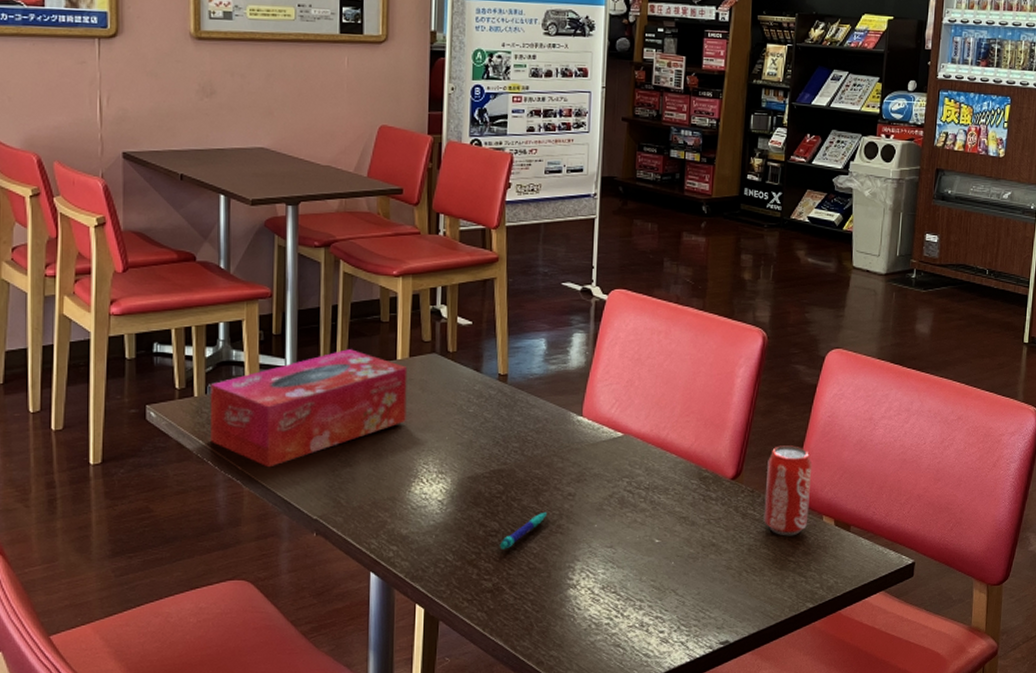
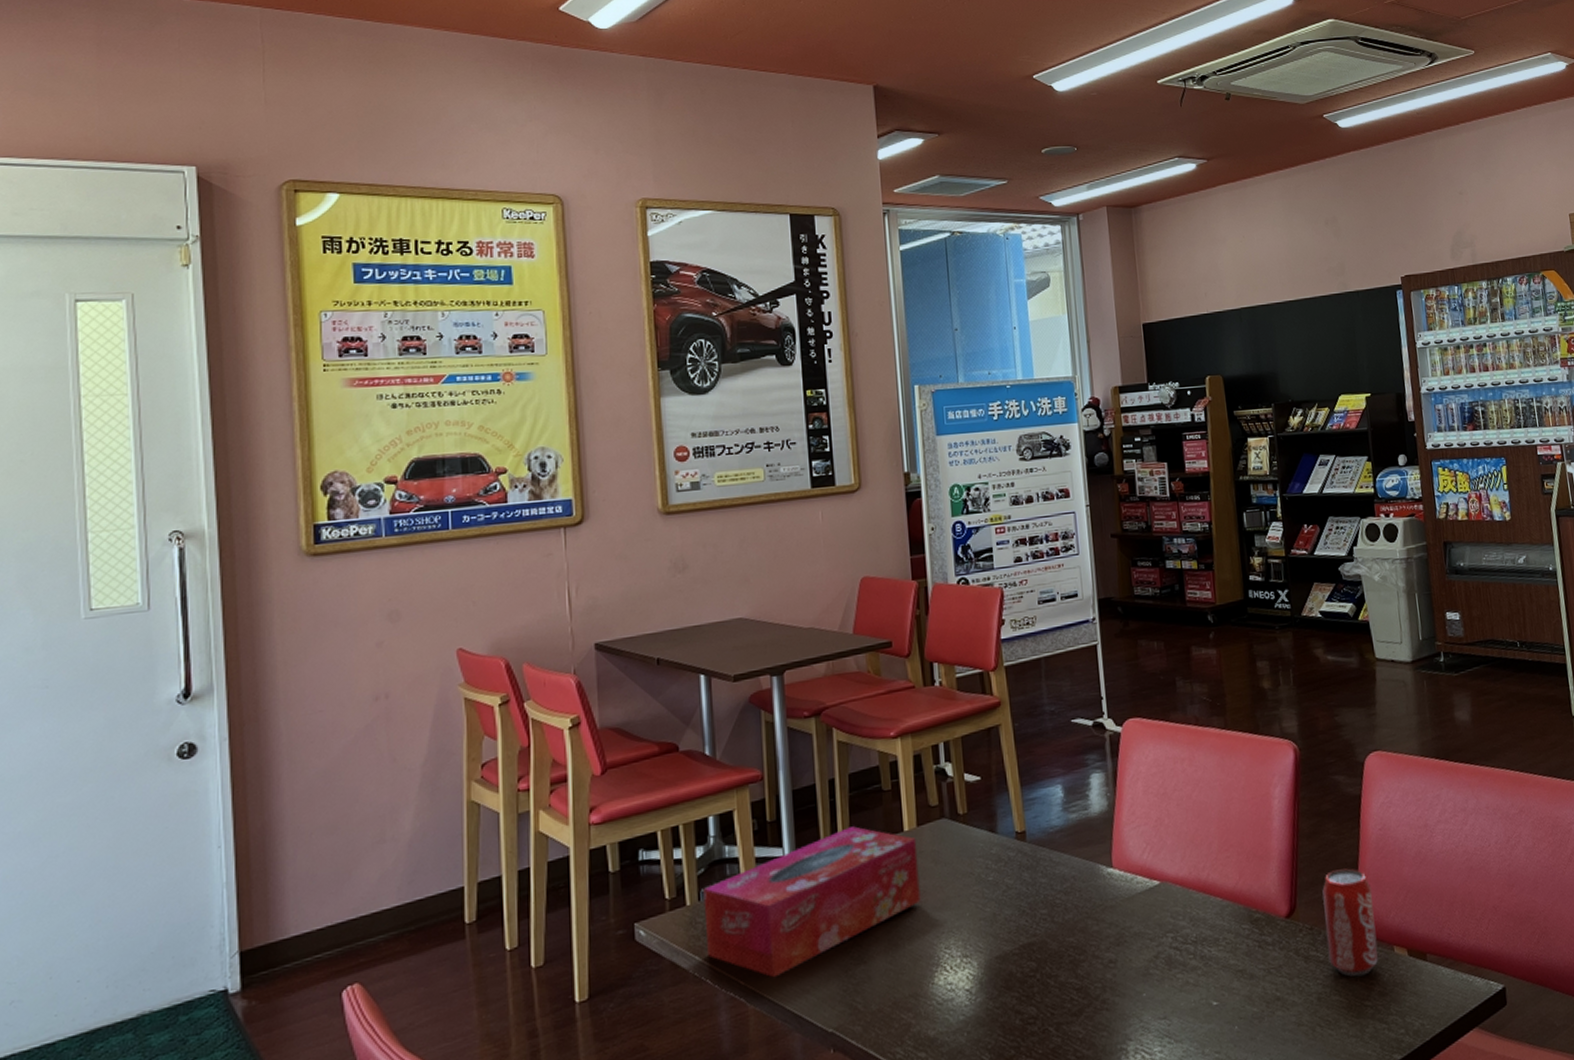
pen: present [499,511,548,549] -> none [1039,985,1089,1039]

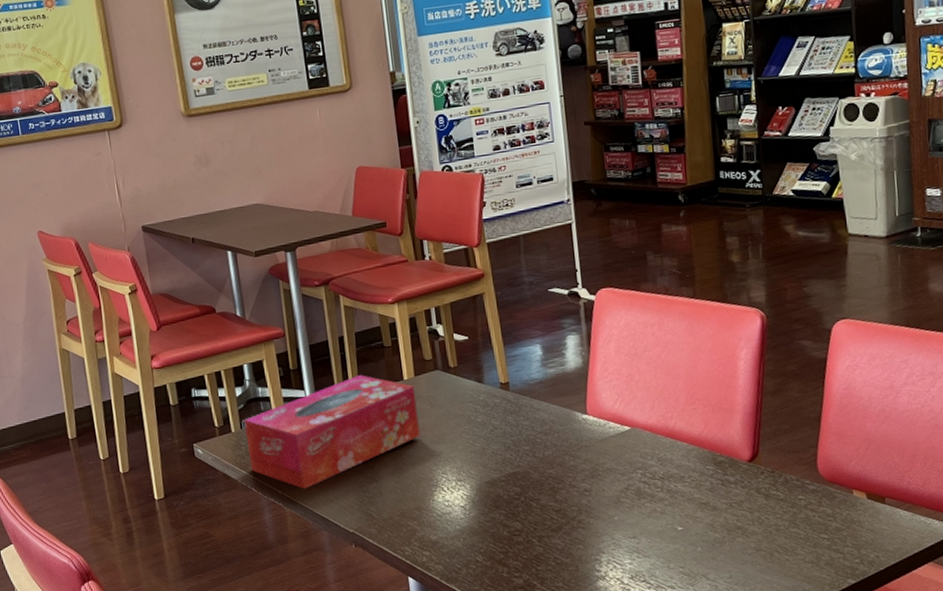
beverage can: present [1322,868,1379,977] -> none [784,422,837,514]

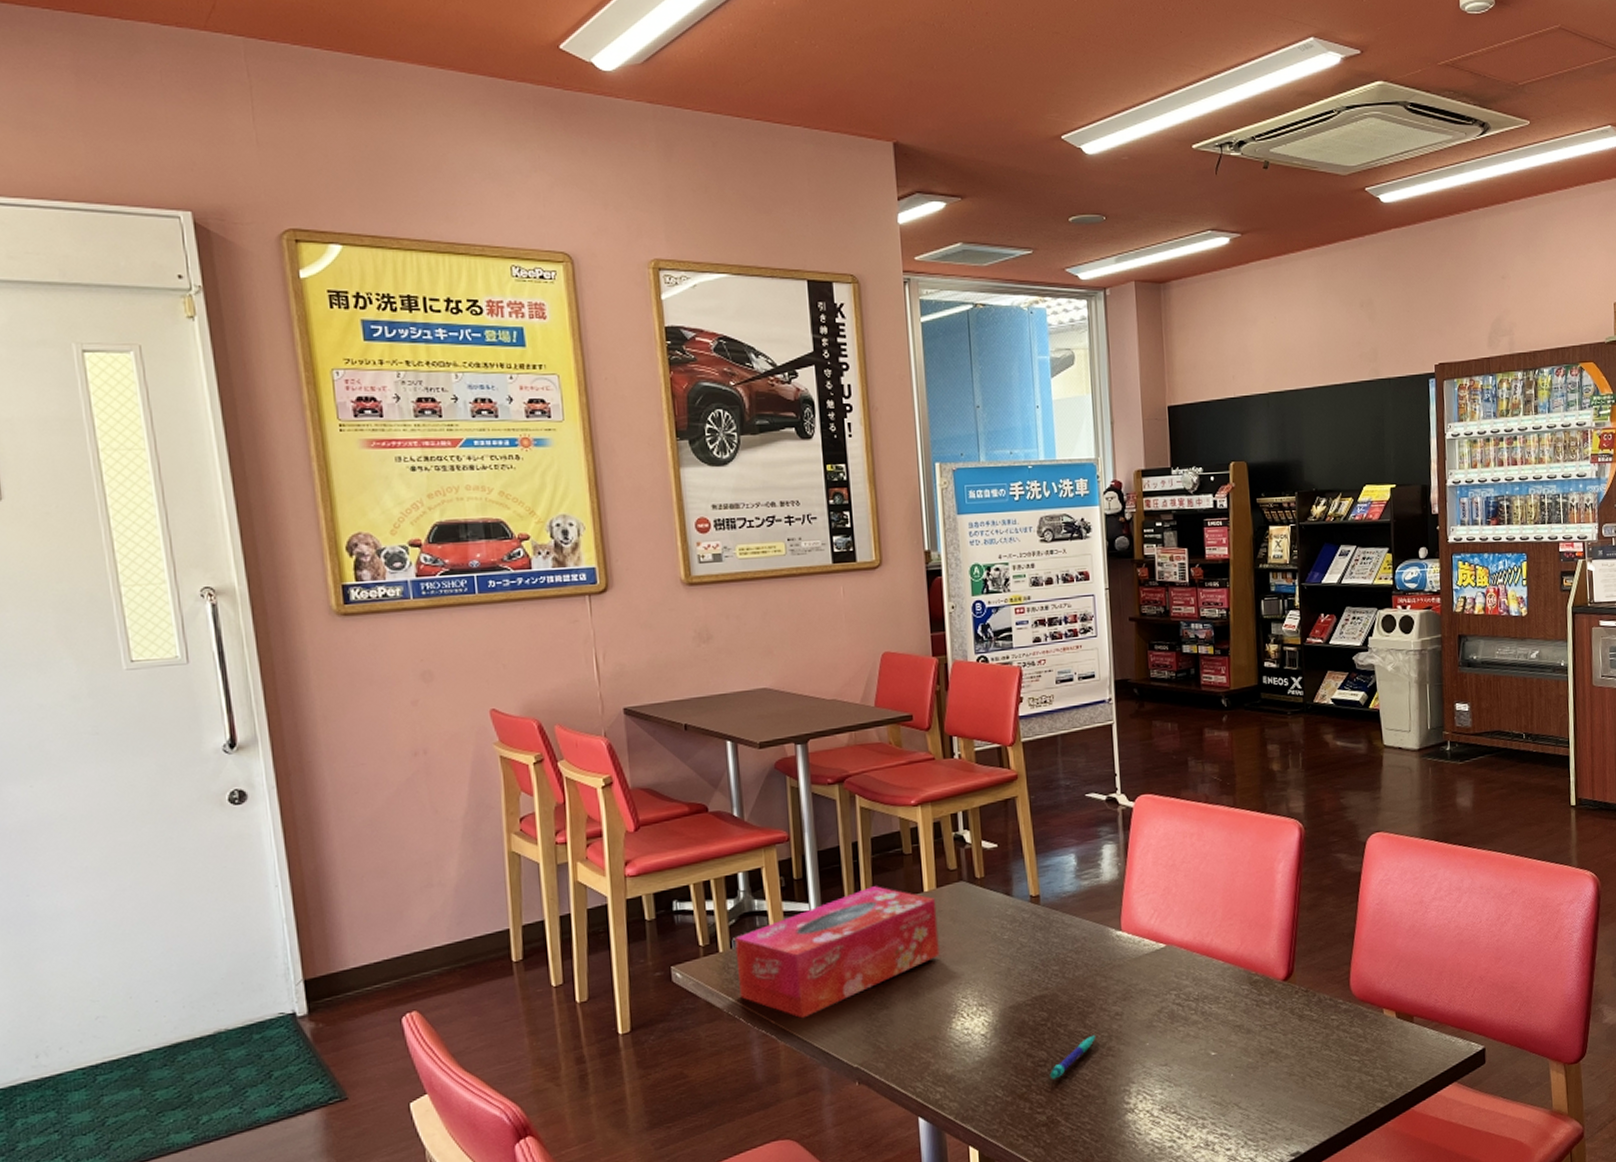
pen: none [524,508,567,548] -> present [1049,1034,1096,1079]

